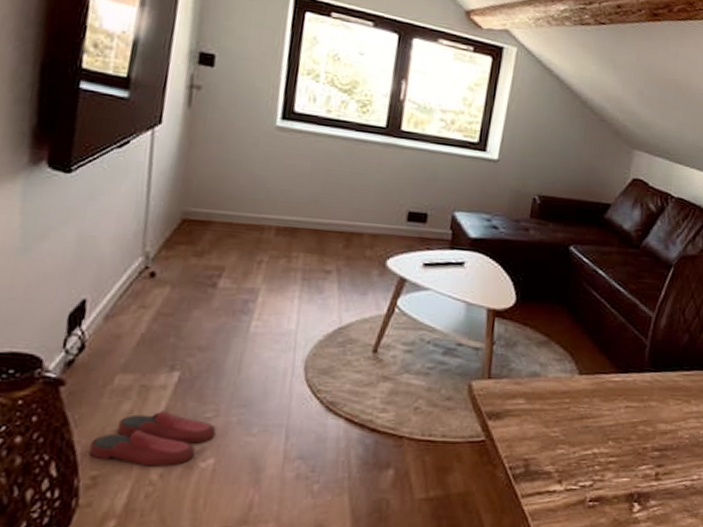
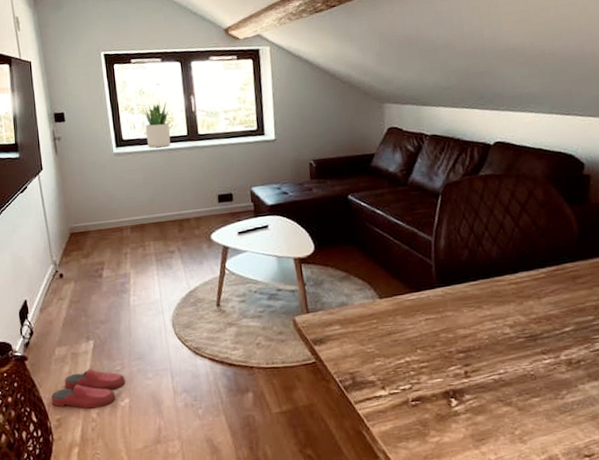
planter: none [327,75,368,136] -> present [144,101,171,149]

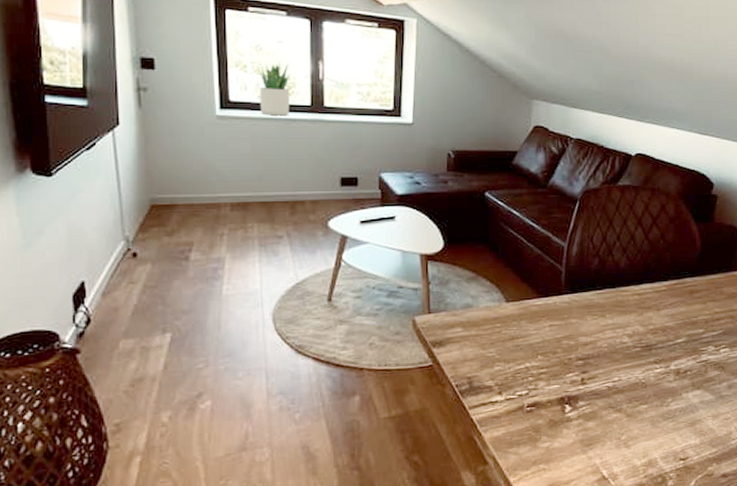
slippers: present [51,368,125,409] -> none [110,365,208,412]

